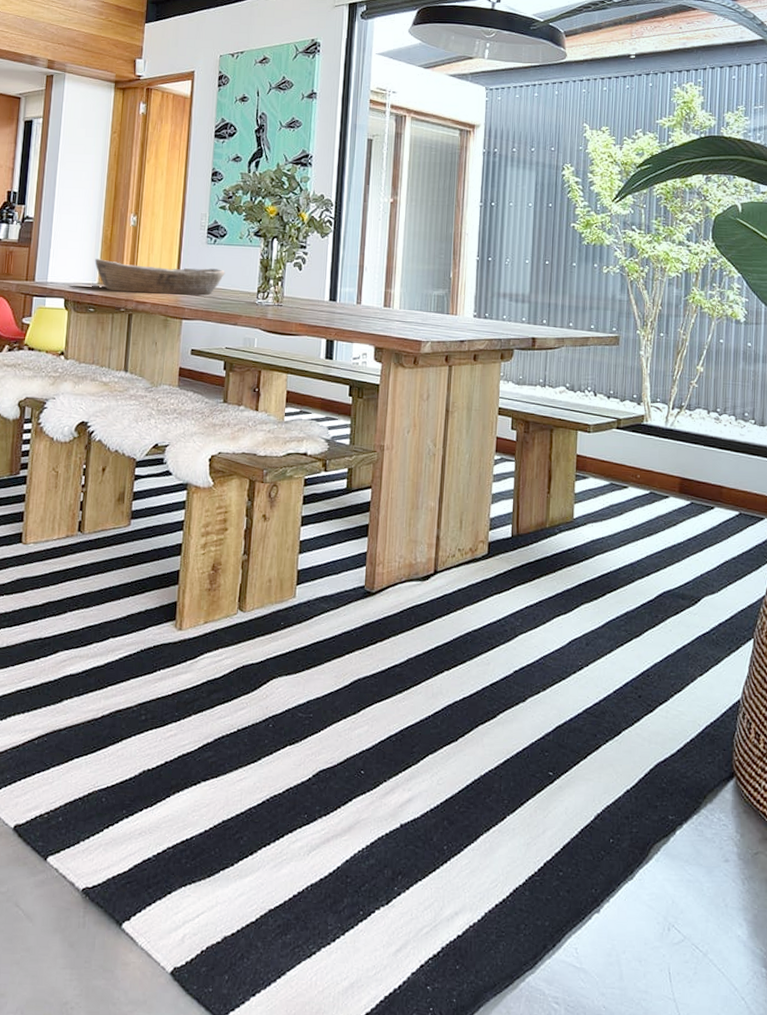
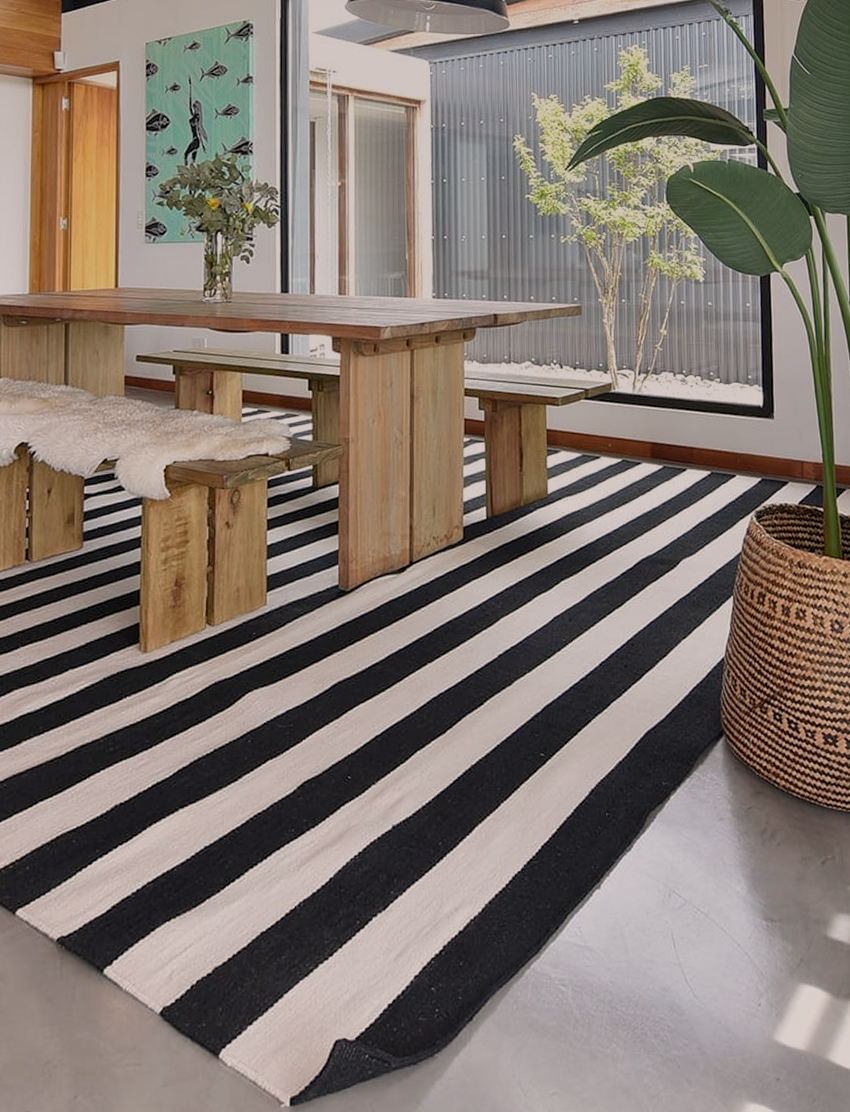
basket: present [95,258,225,297] -> none [24,267,168,301]

